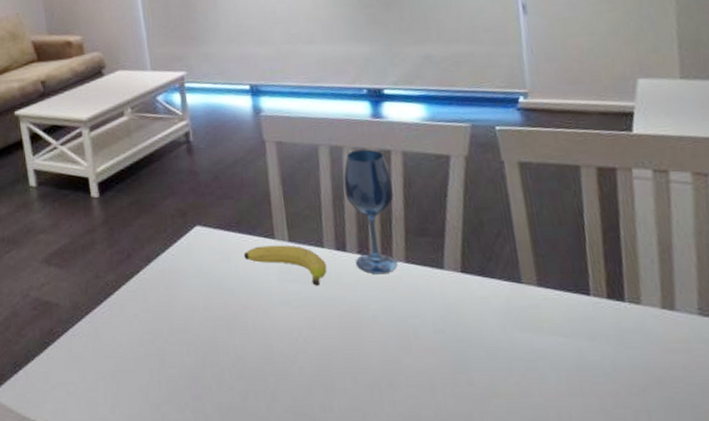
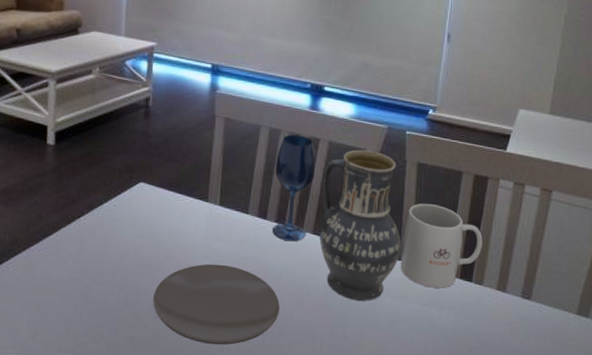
plate: none [234,309,384,405] -> present [153,263,280,345]
fruit: present [243,245,327,286] -> none [178,206,248,246]
vase: none [402,155,522,338] -> present [319,149,401,301]
mug: none [518,209,629,314] -> present [400,203,483,289]

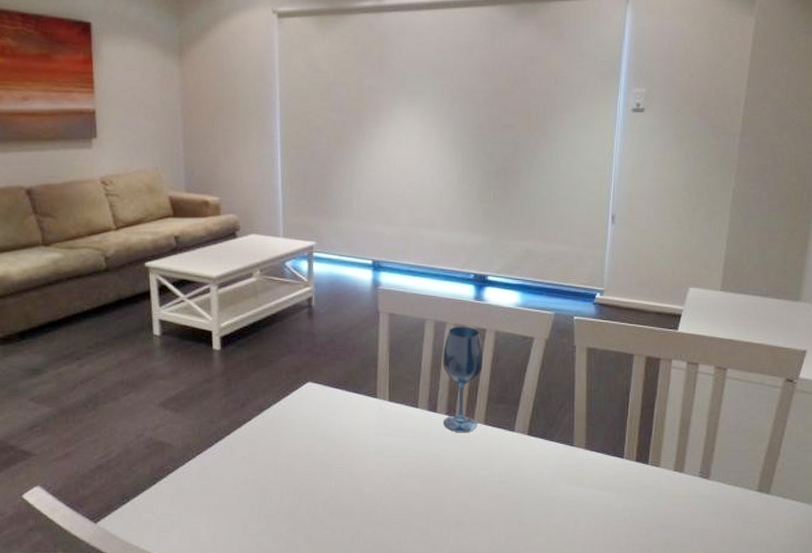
plate: present [153,263,280,345] -> none [328,459,455,539]
vase: present [319,149,401,301] -> none [491,338,574,488]
mug: present [400,203,483,289] -> none [574,388,658,472]

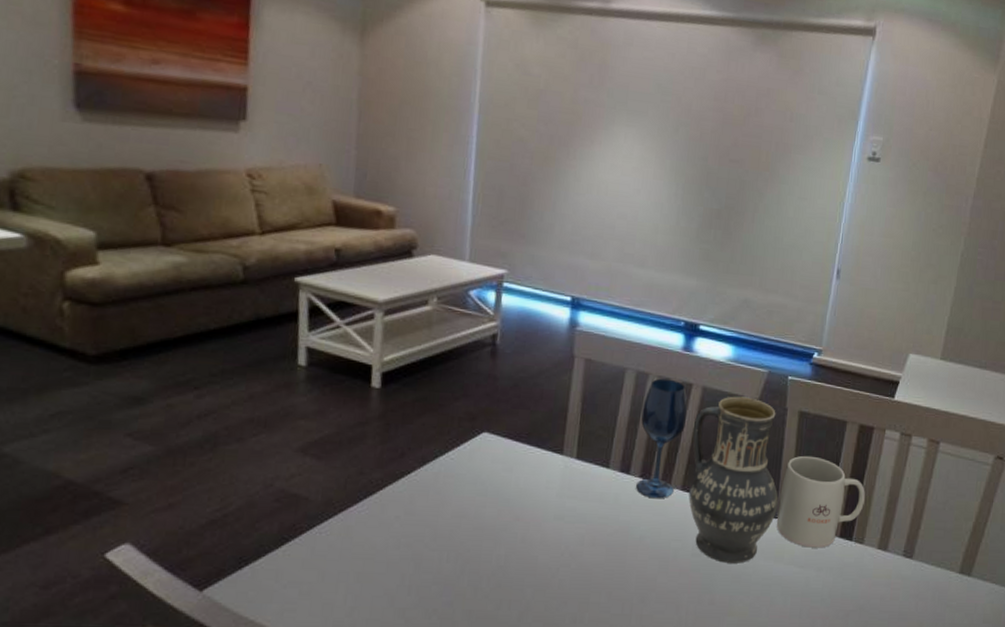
vase: none [491,338,574,488] -> present [688,396,779,563]
mug: none [574,388,658,472] -> present [776,455,866,548]

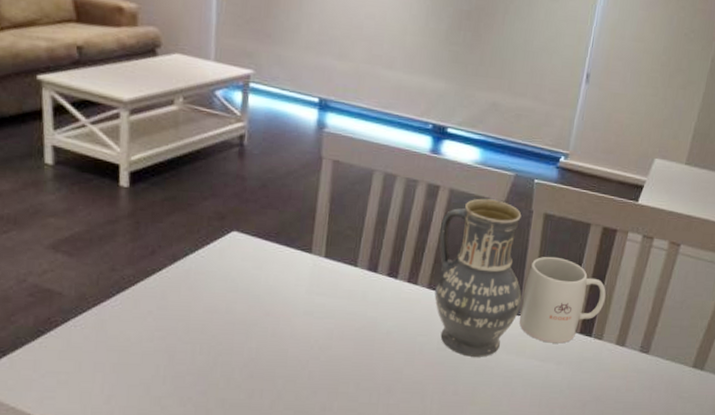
wineglass: present [636,378,687,499] -> none [383,180,435,296]

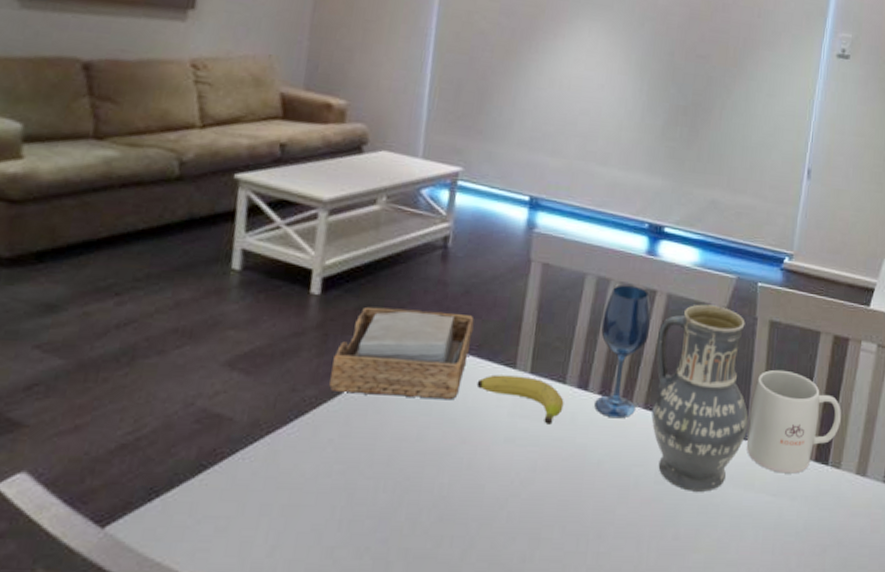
napkin holder: none [145,198,272,280] -> present [329,306,474,400]
fruit: none [277,258,356,301] -> present [476,374,564,425]
wineglass: none [383,180,435,296] -> present [594,285,651,419]

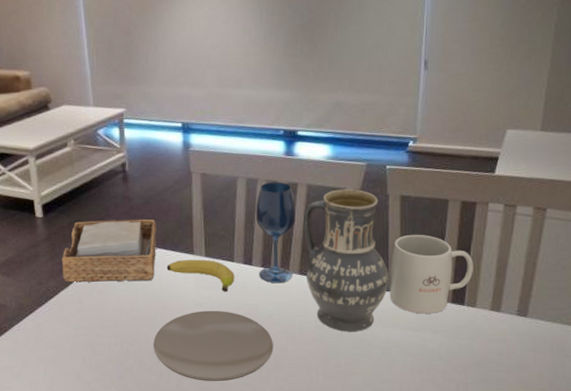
plate: none [437,448,600,555] -> present [153,310,273,382]

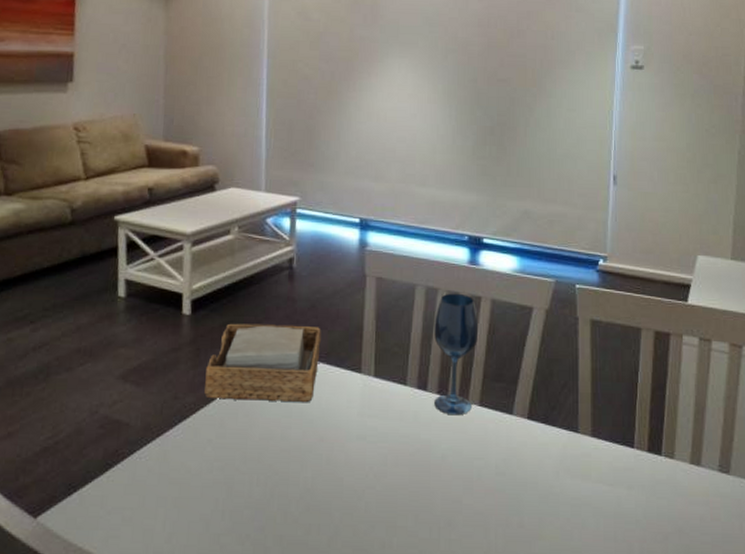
plate: present [153,310,273,382] -> none [303,445,446,541]
fruit: present [166,259,235,292] -> none [328,379,407,423]
vase: present [304,189,389,332] -> none [486,307,579,482]
mug: present [389,234,474,314] -> none [579,365,671,464]

